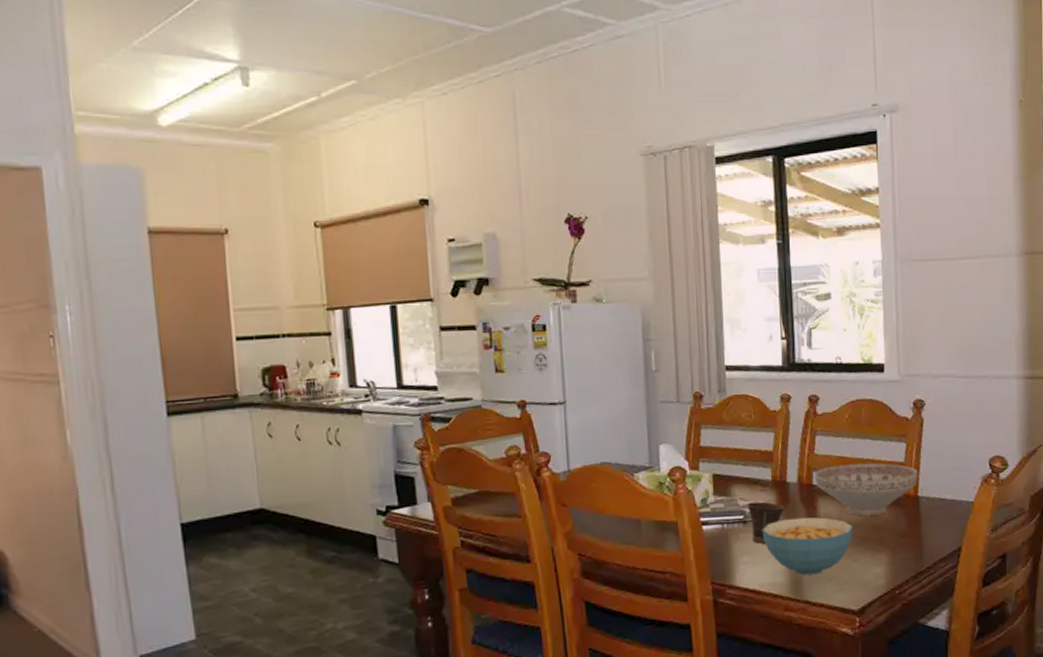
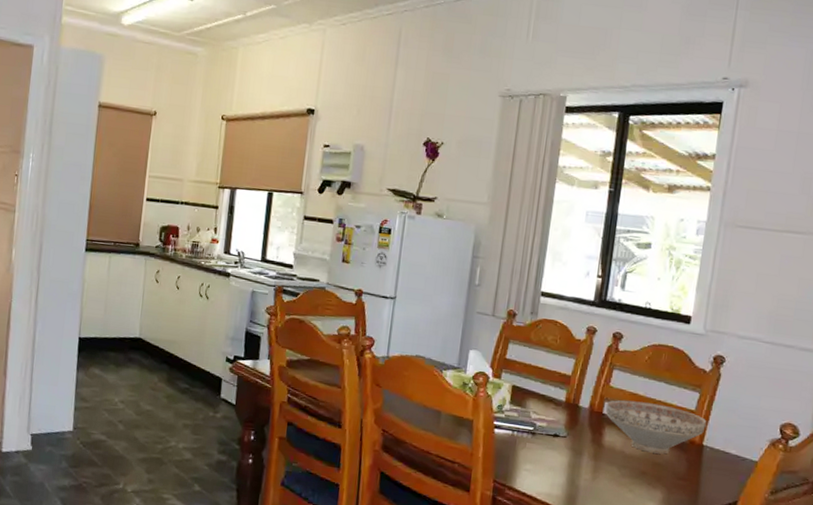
cup: present [747,501,784,544] -> none [537,417,572,457]
cereal bowl: present [762,517,853,576] -> none [547,438,634,496]

